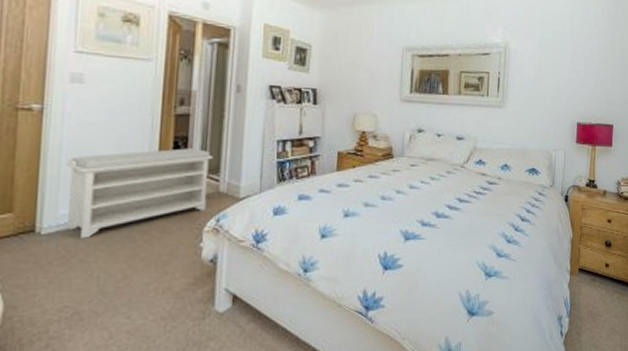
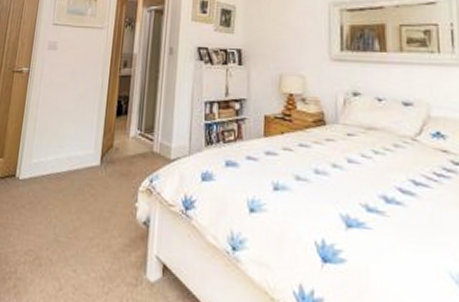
bench: present [66,148,213,239] -> none [37,107,149,187]

